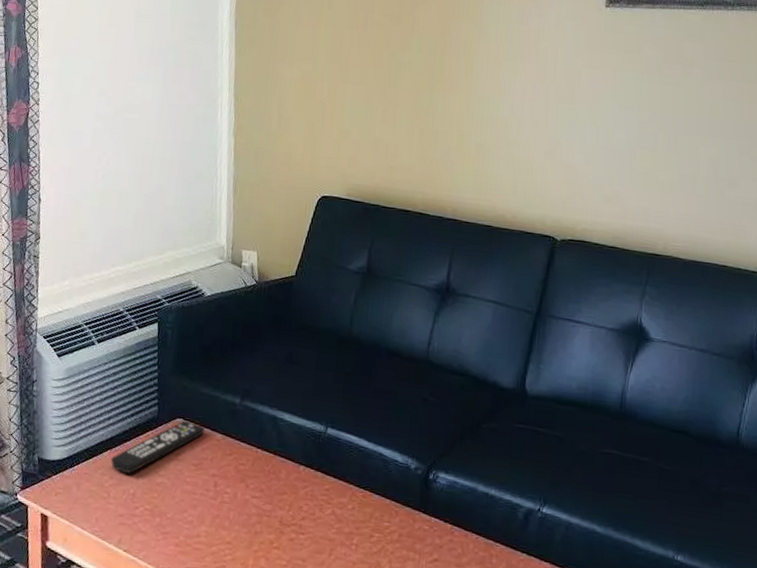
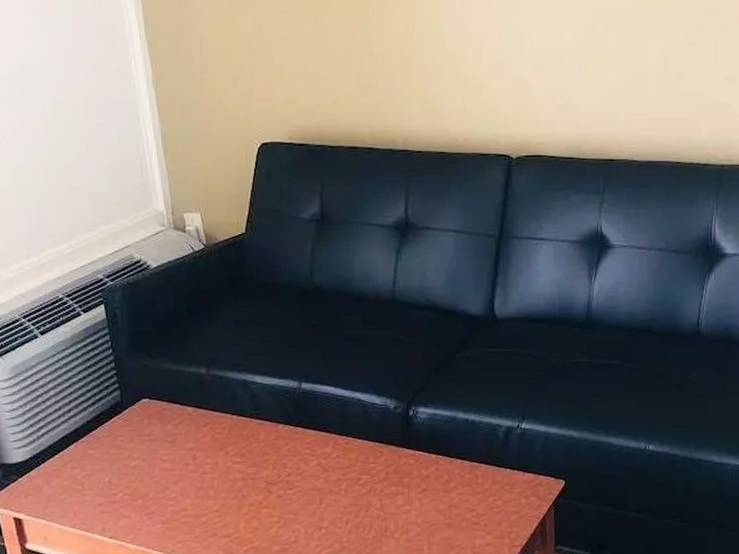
remote control: present [111,420,205,474] -> none [79,399,173,462]

